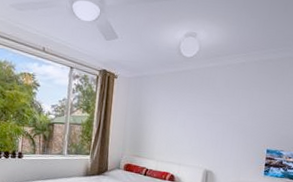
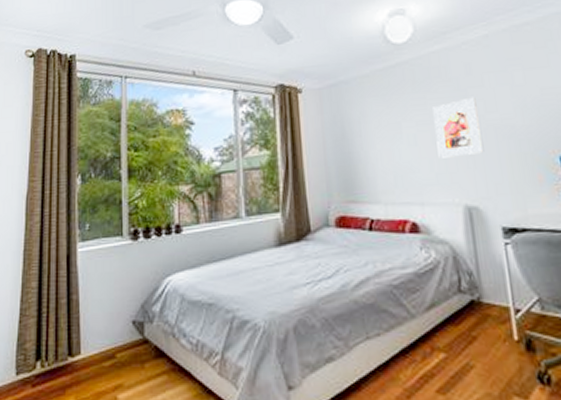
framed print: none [196,102,227,139] -> present [433,97,484,158]

